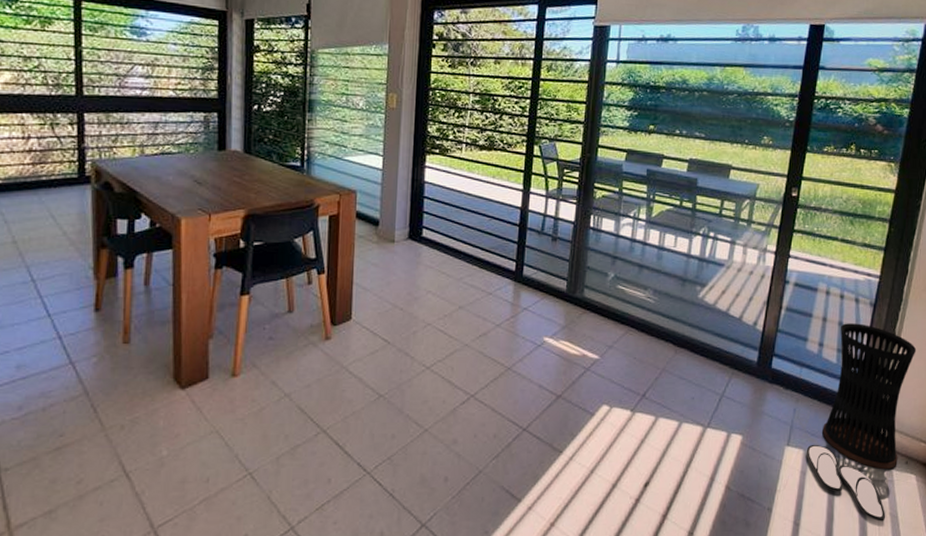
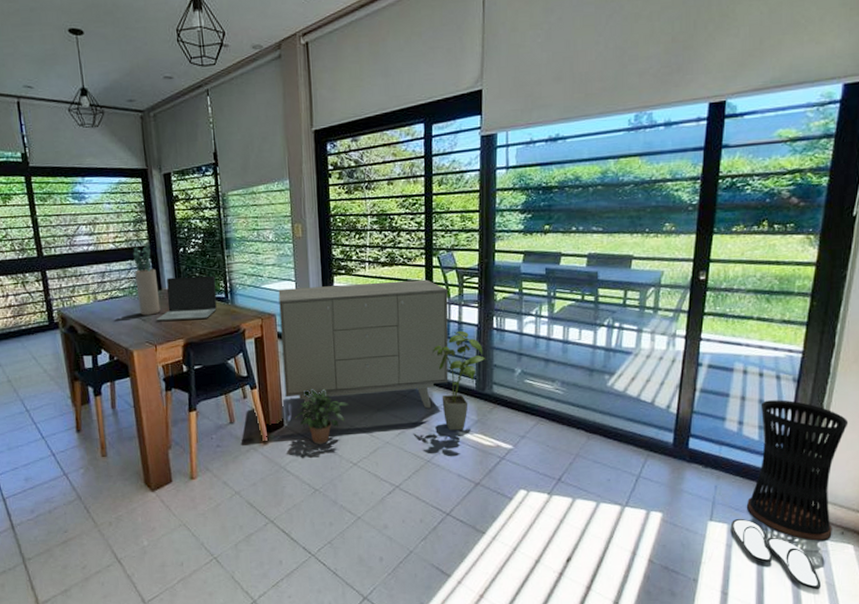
vase: none [195,89,223,178] -> present [133,238,161,316]
laptop: none [215,137,292,189] -> present [156,275,217,321]
sideboard: none [357,163,547,313] -> present [278,279,449,420]
potted plant: none [366,277,429,343] -> present [295,388,349,444]
house plant: none [524,227,580,336] -> present [432,330,486,431]

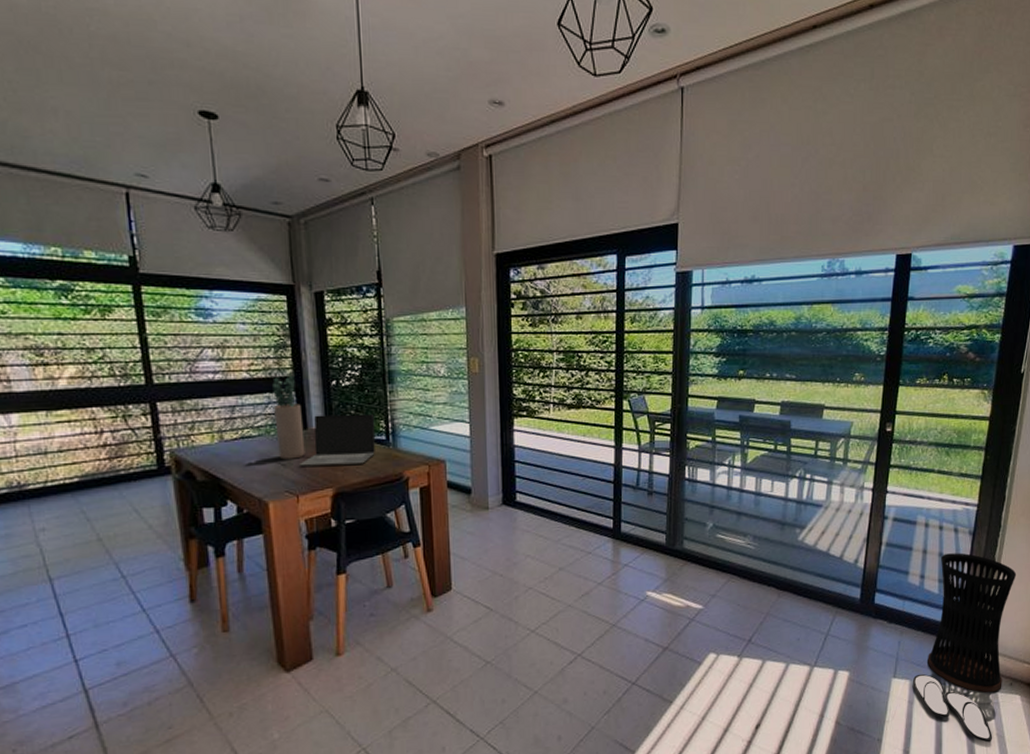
sideboard: present [278,279,449,420] -> none [449,424,639,582]
potted plant: present [295,388,349,444] -> none [466,545,528,610]
house plant: present [432,330,486,431] -> none [620,481,677,591]

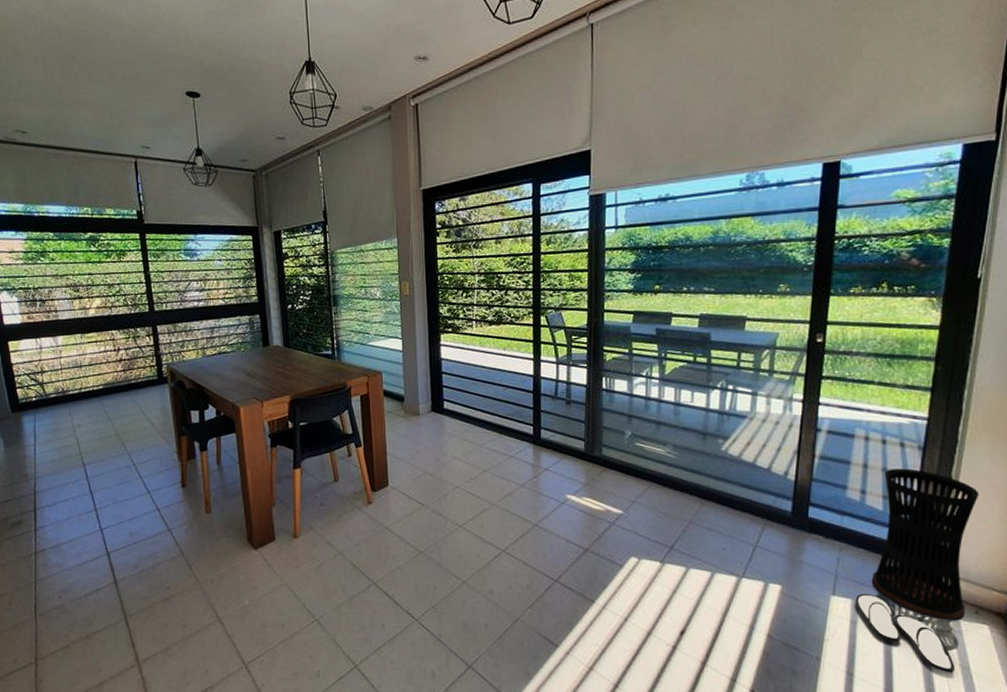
vase: present [272,367,306,460] -> none [242,295,268,371]
laptop: present [300,413,375,466] -> none [263,332,323,377]

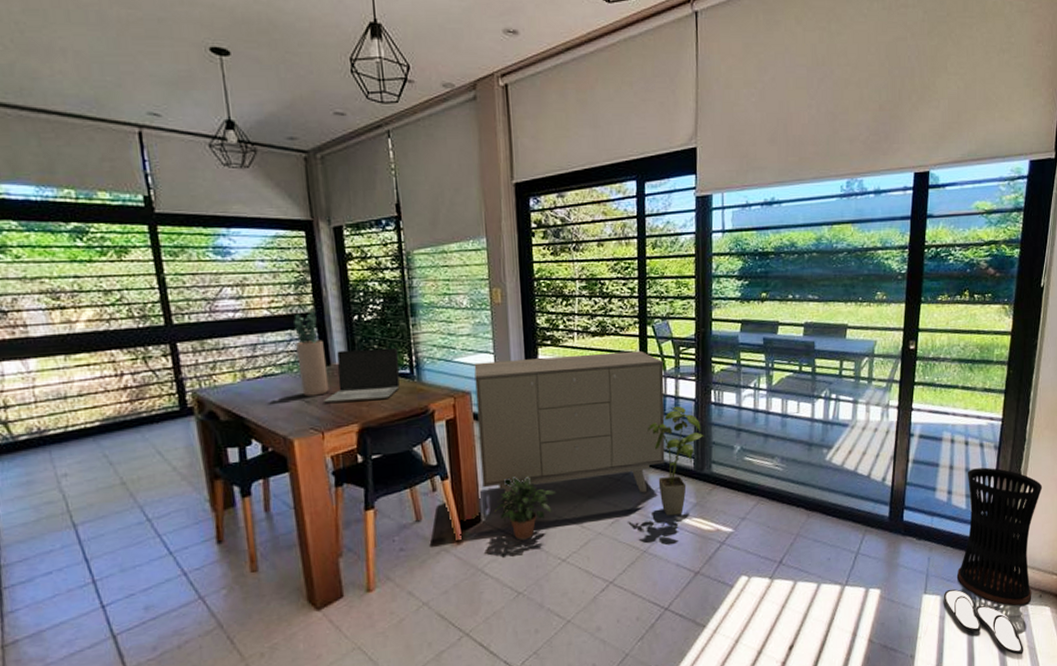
vase: none [242,295,268,371] -> present [294,303,329,397]
laptop: none [263,332,323,377] -> present [324,347,400,403]
sideboard: none [385,338,557,479] -> present [474,350,665,513]
potted plant: none [400,447,455,505] -> present [495,475,557,540]
house plant: none [540,391,595,494] -> present [647,406,704,516]

